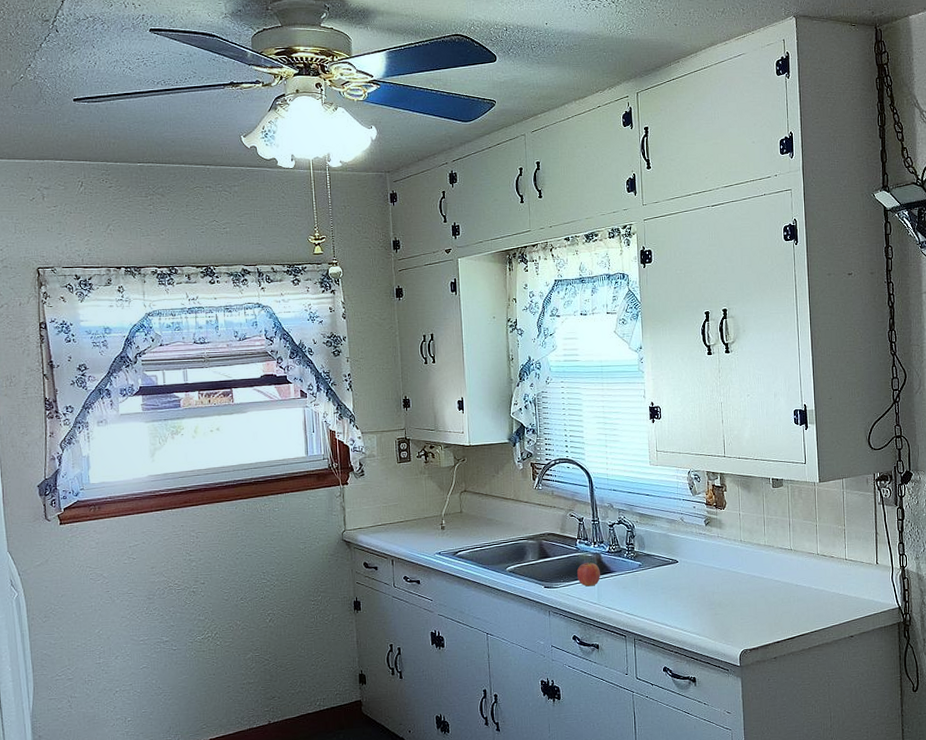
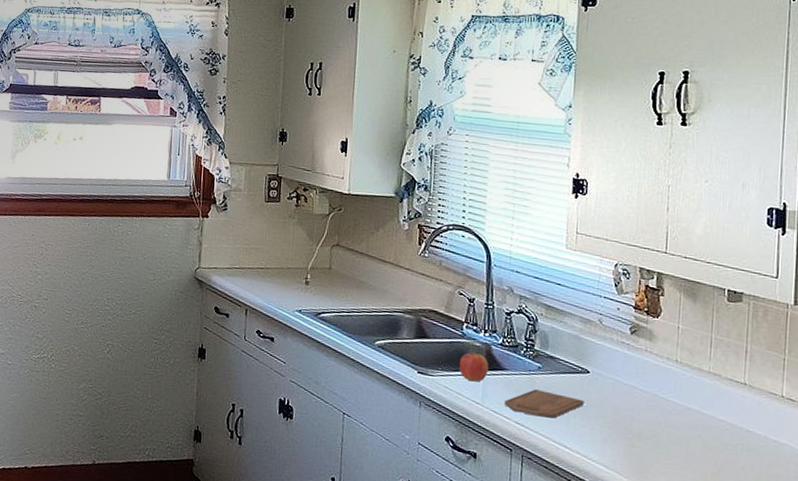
cutting board: none [616,583,677,605] -> present [505,389,584,417]

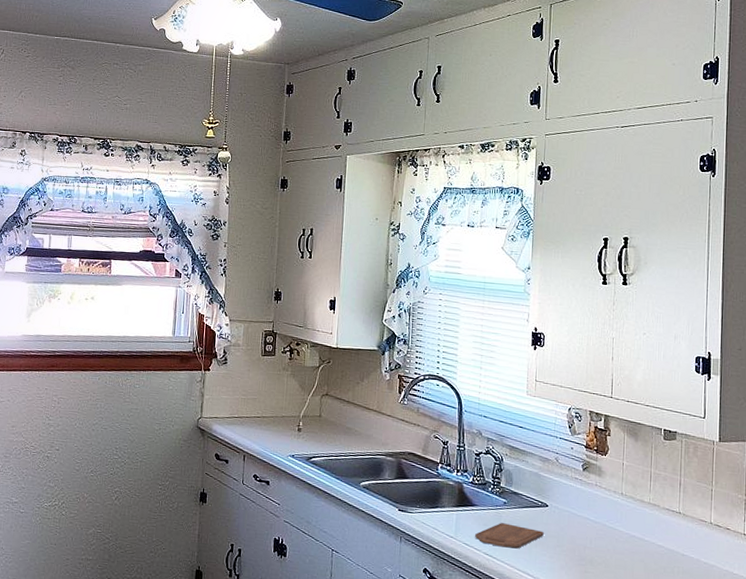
fruit: present [458,352,488,382] -> none [434,490,461,518]

